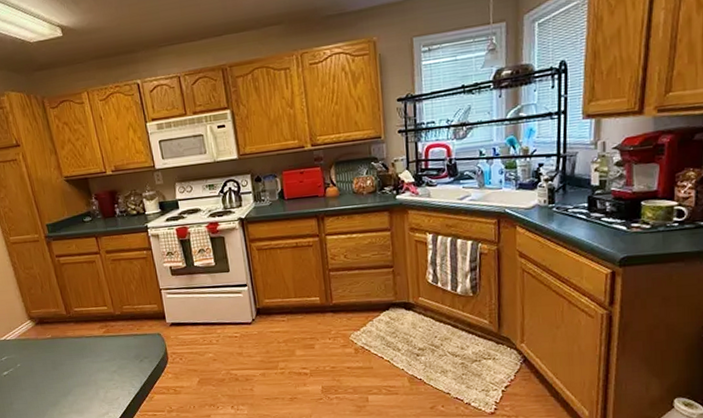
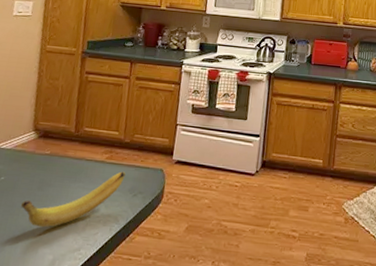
banana: none [43,341,127,401] -> present [20,171,126,228]

